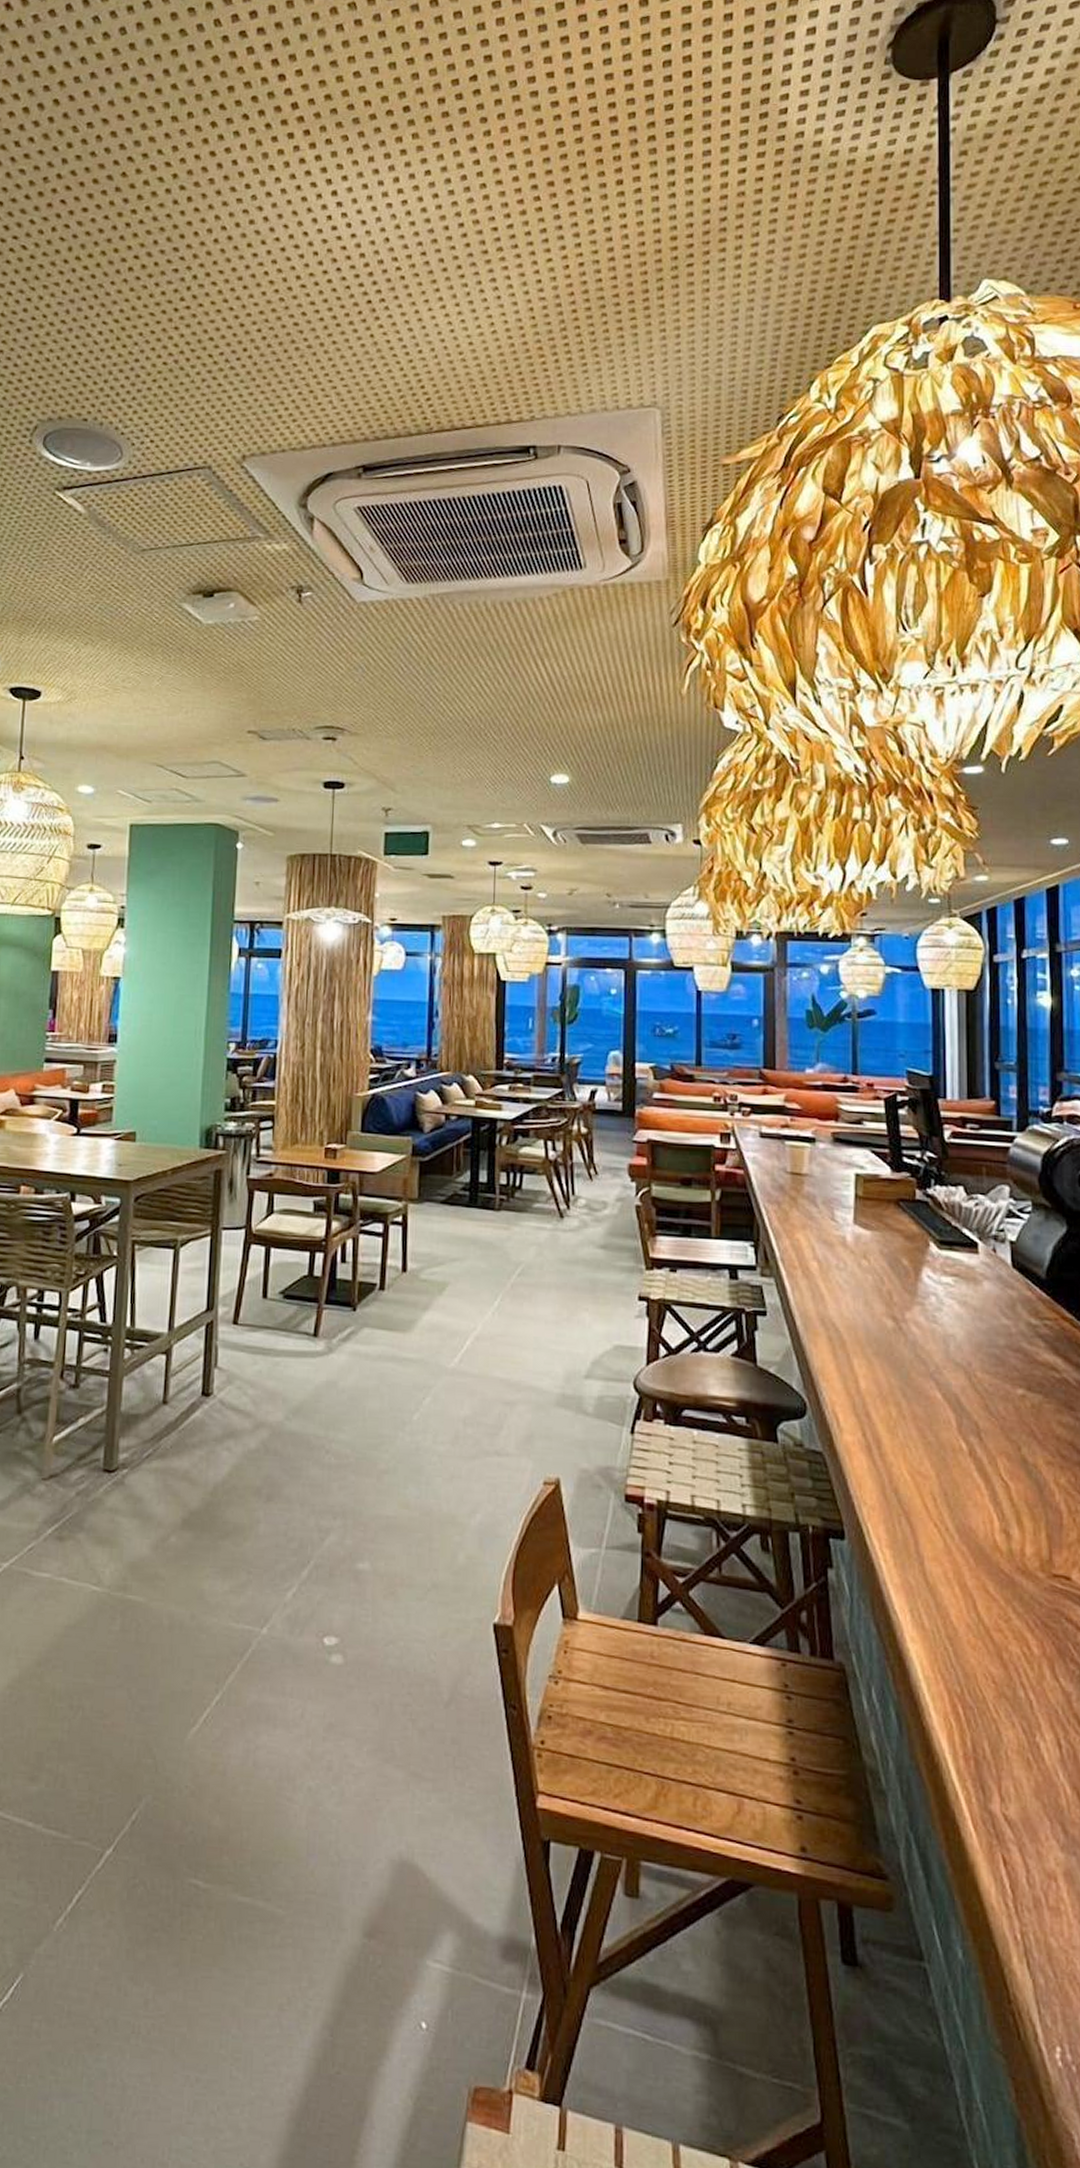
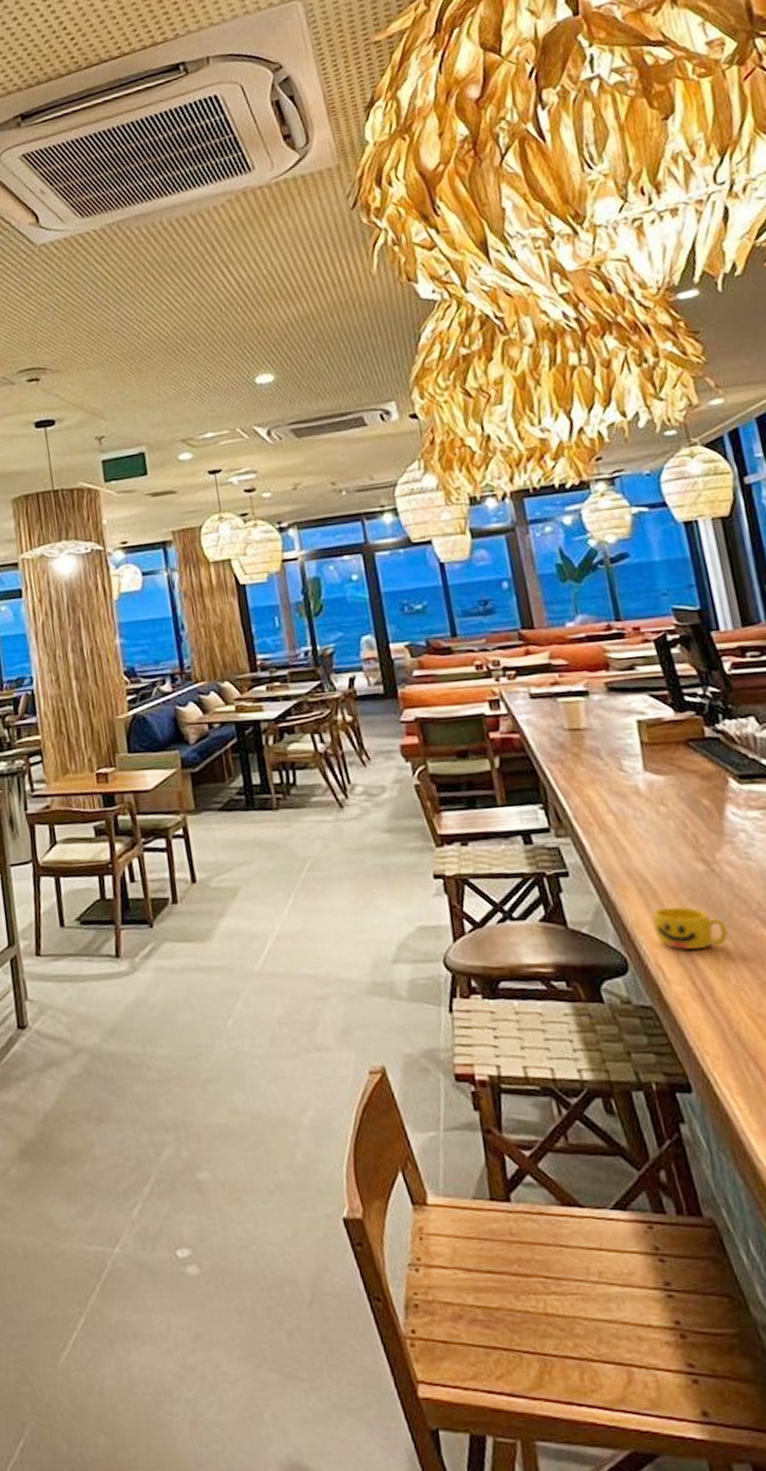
cup: none [835,1358,903,1403] -> present [652,906,728,950]

